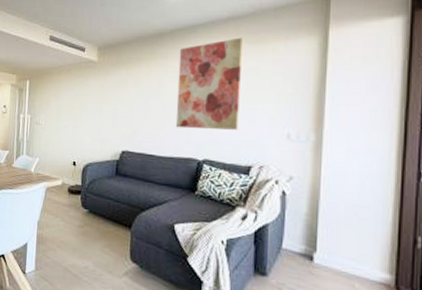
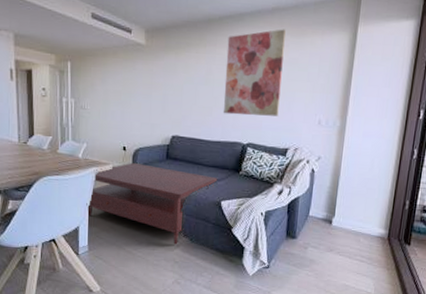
coffee table: none [35,178,171,272] -> present [86,162,218,245]

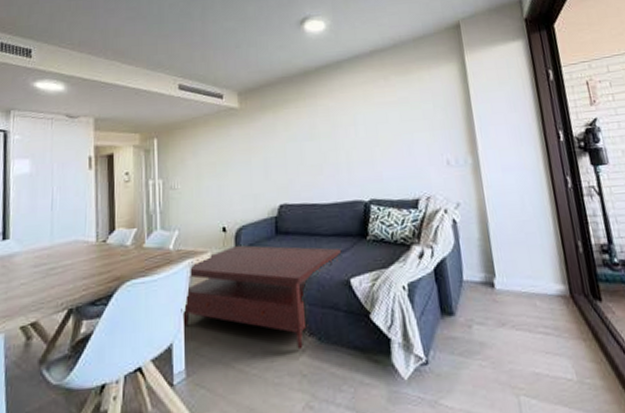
wall art: present [223,29,286,116] -> none [328,69,399,170]

